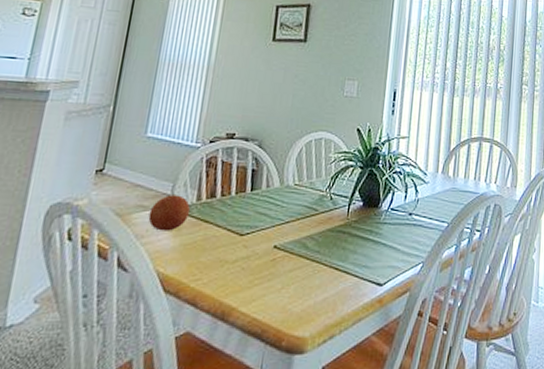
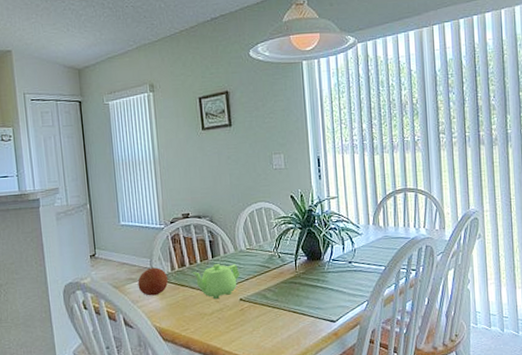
teapot: none [221,199,281,244] -> present [192,264,240,300]

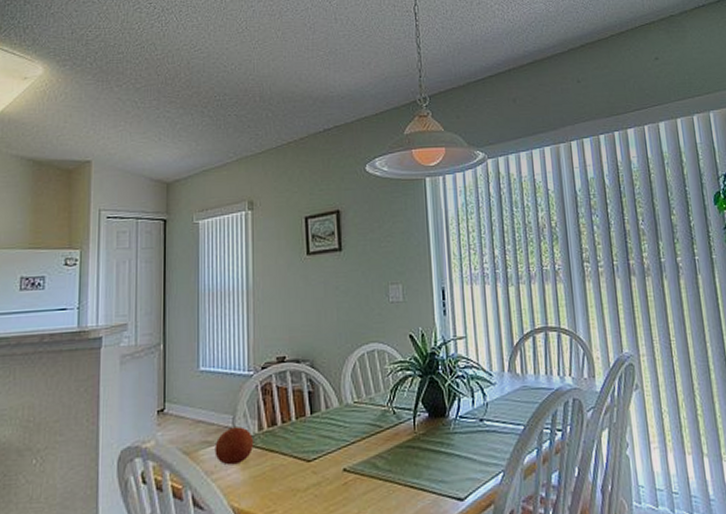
teapot: present [192,264,240,300] -> none [284,422,345,470]

